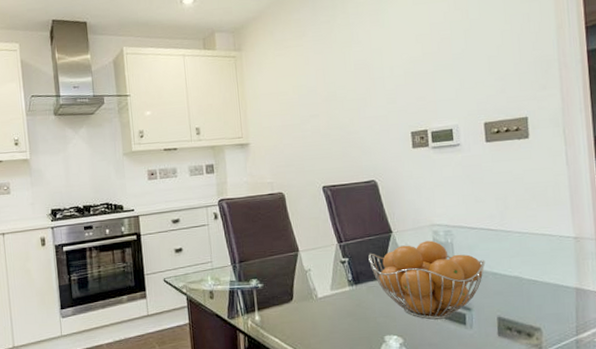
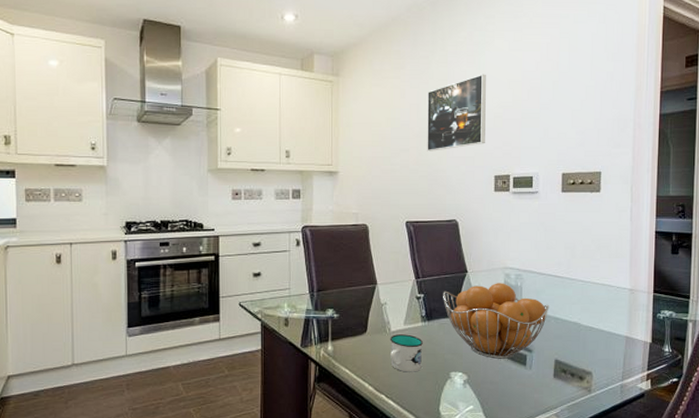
mug: none [317,299,354,339] -> present [389,334,423,372]
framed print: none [332,31,398,115] -> present [427,74,486,151]

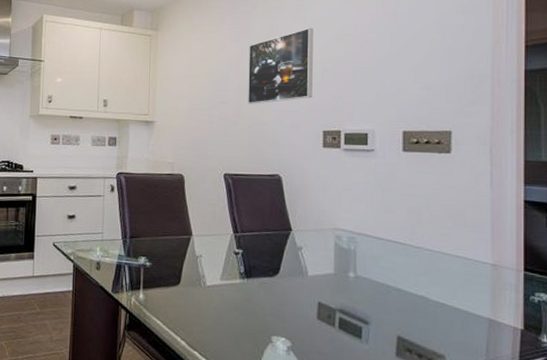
mug: present [389,334,423,372] -> none [204,289,241,332]
fruit basket: present [443,283,550,359] -> none [264,244,390,329]

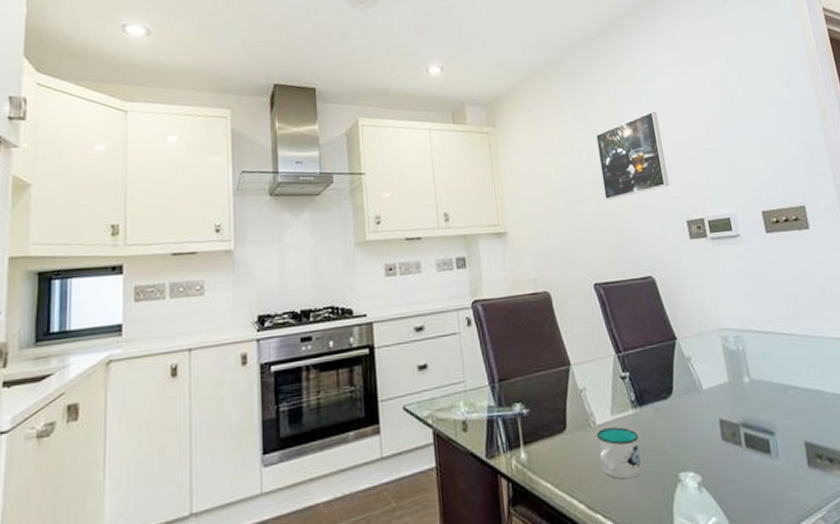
mug: none [204,289,241,332] -> present [596,427,642,480]

